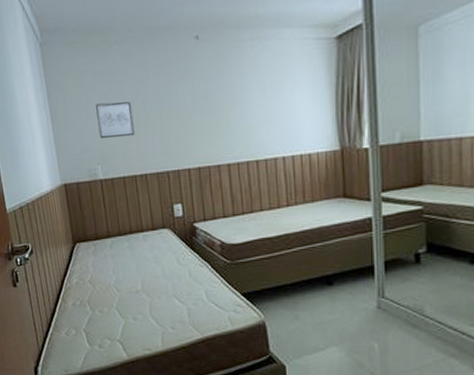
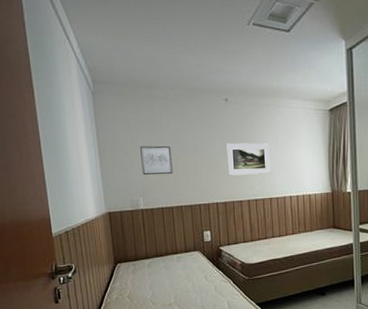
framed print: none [198,89,257,134] -> present [226,142,271,176]

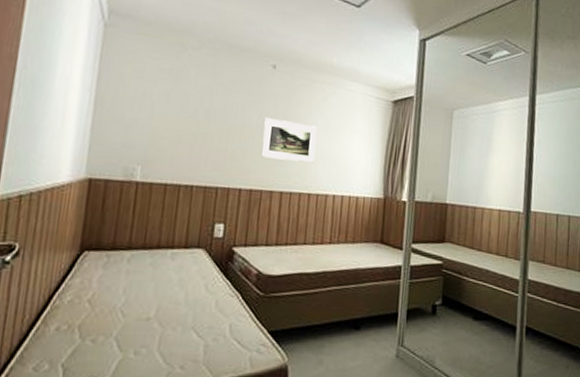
wall art: present [140,145,173,175] -> none [148,101,194,143]

